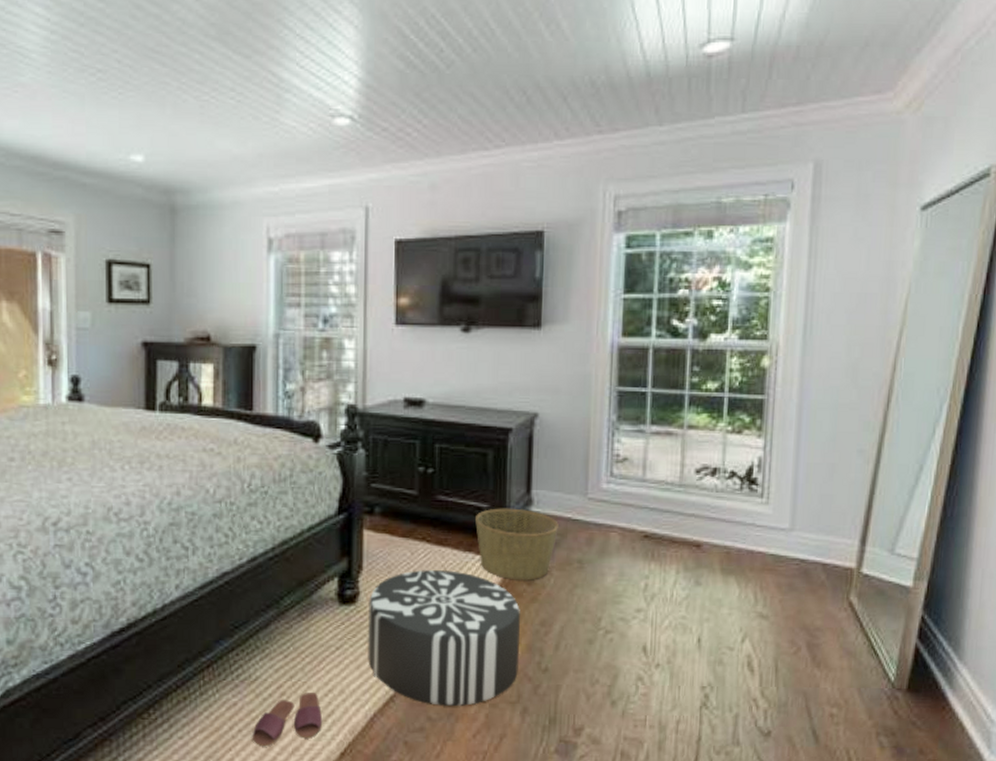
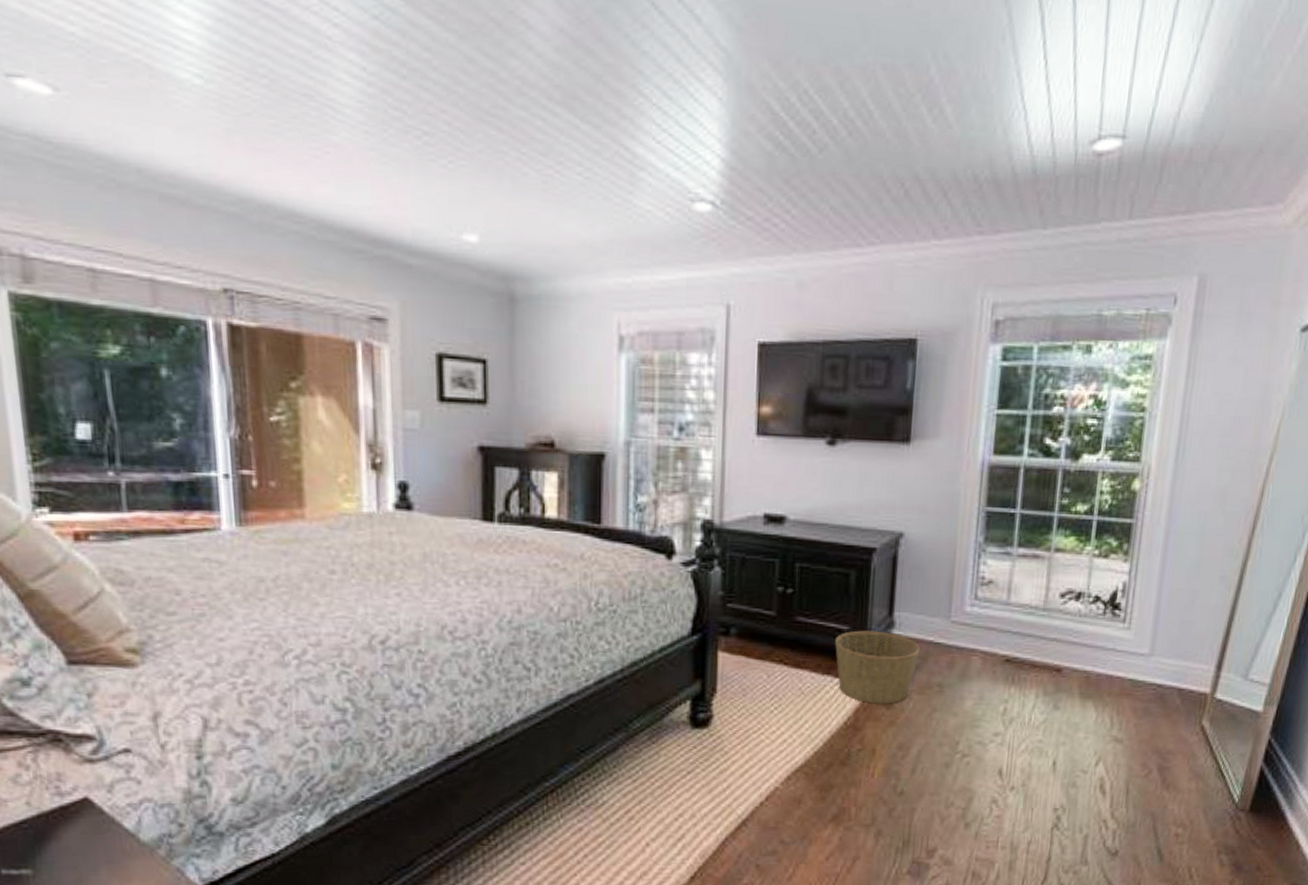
slippers: present [253,693,323,746] -> none [599,817,673,871]
pouf: present [367,570,520,707] -> none [719,693,878,830]

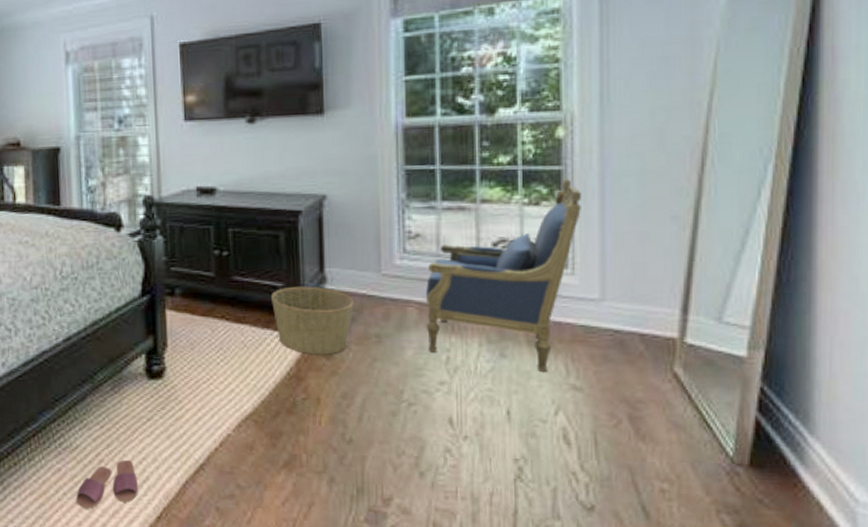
slippers: none [599,817,673,871] -> present [76,460,139,508]
armchair: none [987,532,1147,725] -> present [426,178,581,373]

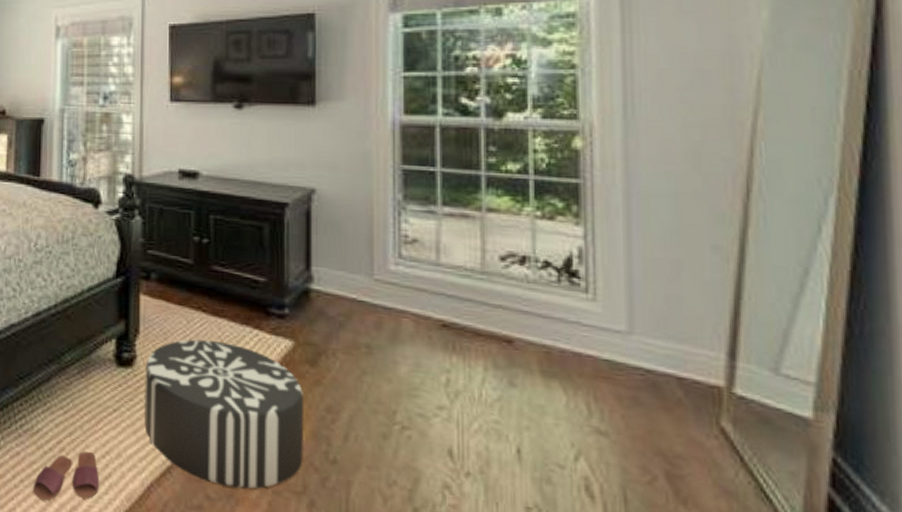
pouf: none [175,346,323,475] -> present [143,339,304,489]
basket: present [271,286,354,355] -> none [252,282,342,362]
armchair: present [426,178,581,373] -> none [423,193,603,410]

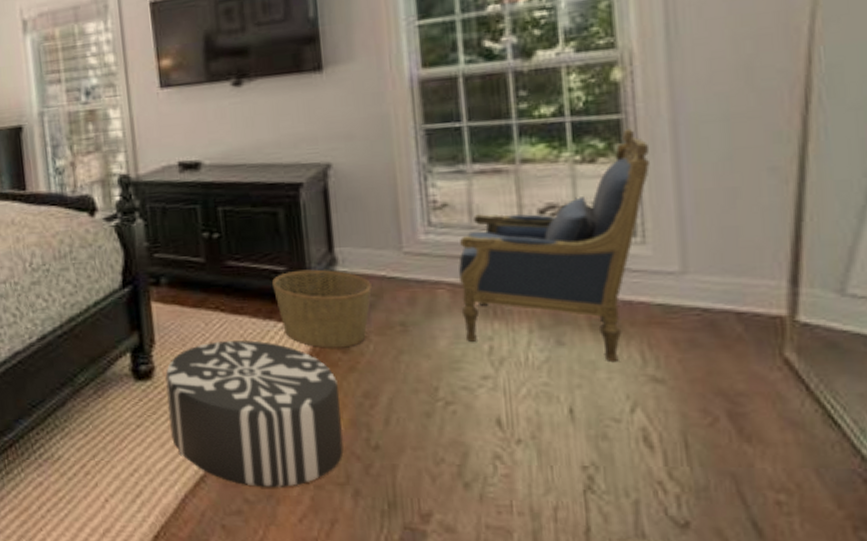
slippers: present [34,451,100,501] -> none [62,472,132,526]
basket: none [252,282,342,362] -> present [272,269,372,348]
armchair: none [423,193,603,410] -> present [459,128,650,363]

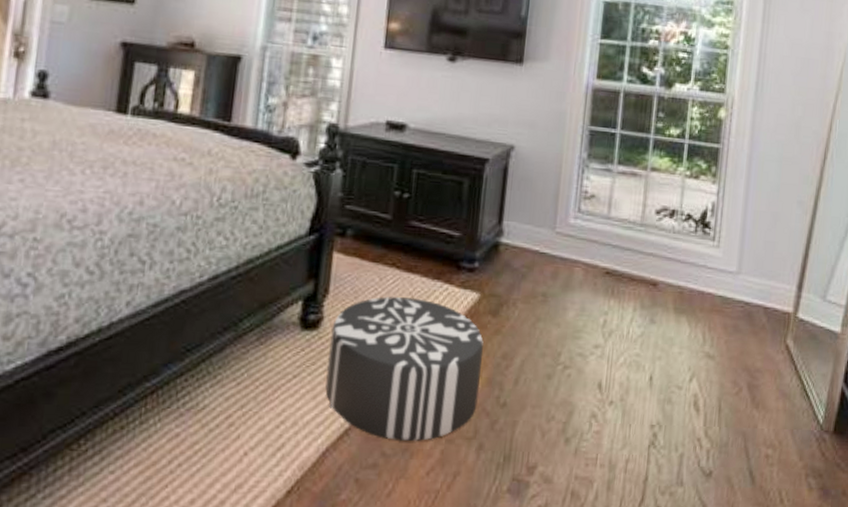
basket: present [272,269,372,348] -> none [446,237,526,312]
armchair: present [459,128,650,363] -> none [589,156,733,340]

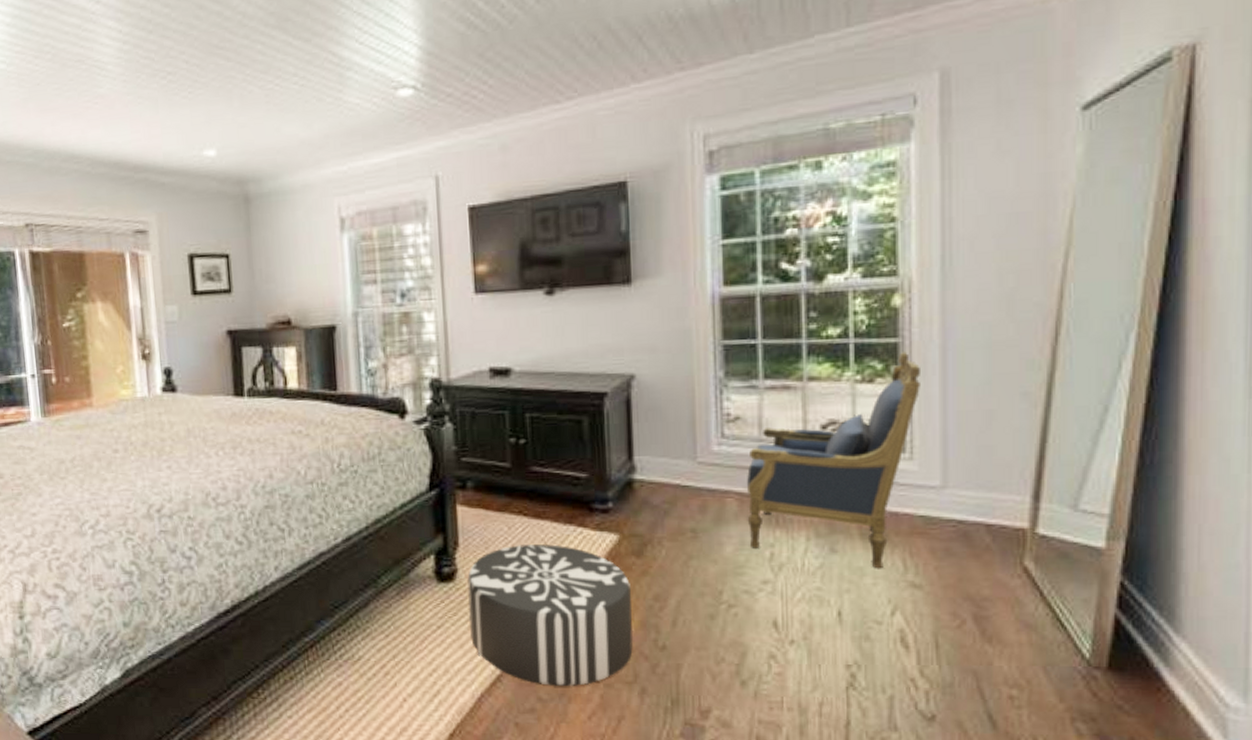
armchair: none [589,156,733,340] -> present [747,352,920,569]

